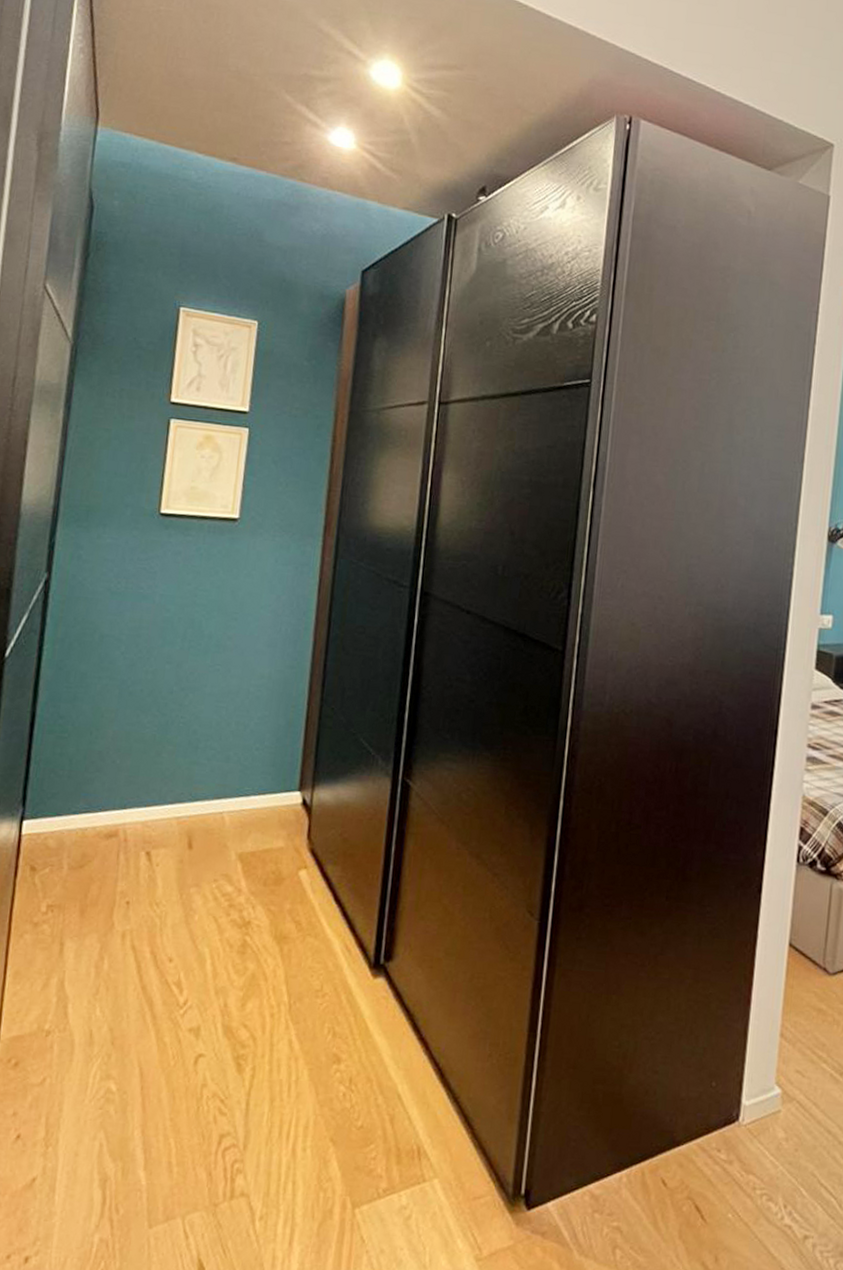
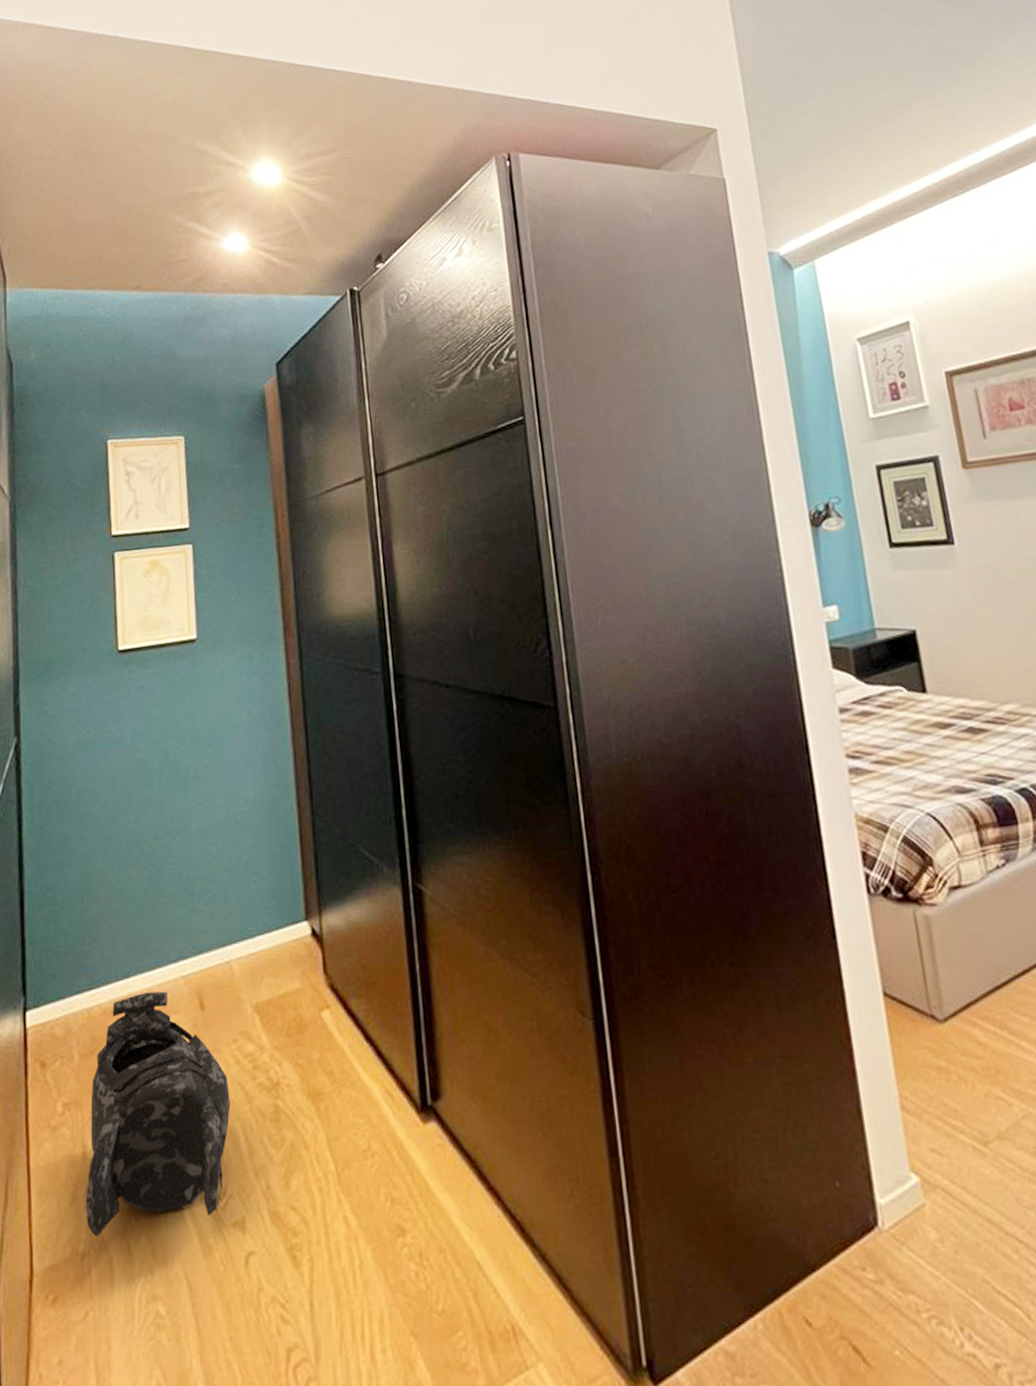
body armor: none [55,824,204,1020] -> present [85,991,231,1237]

